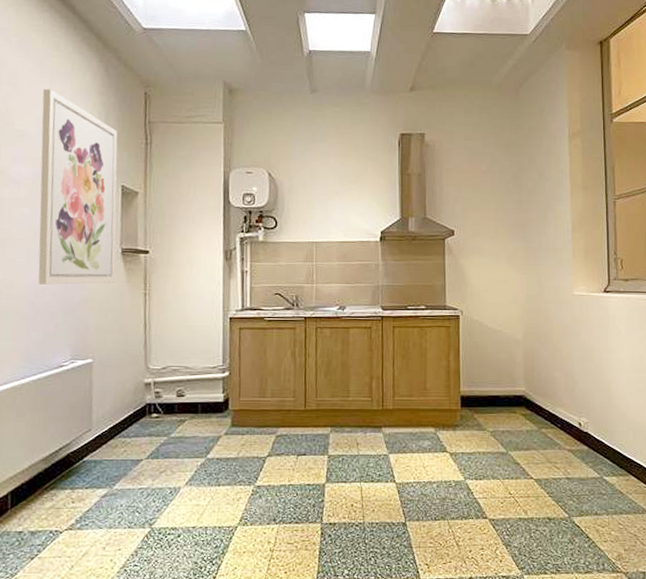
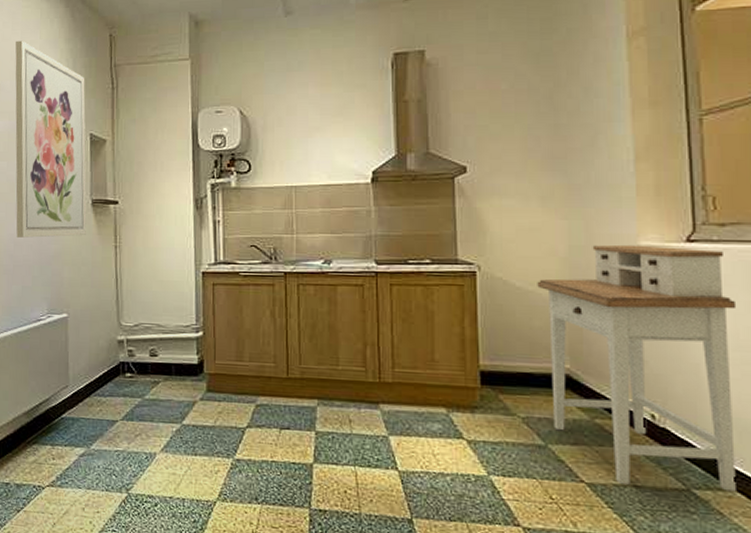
desk: none [504,294,634,477] -> present [537,244,737,492]

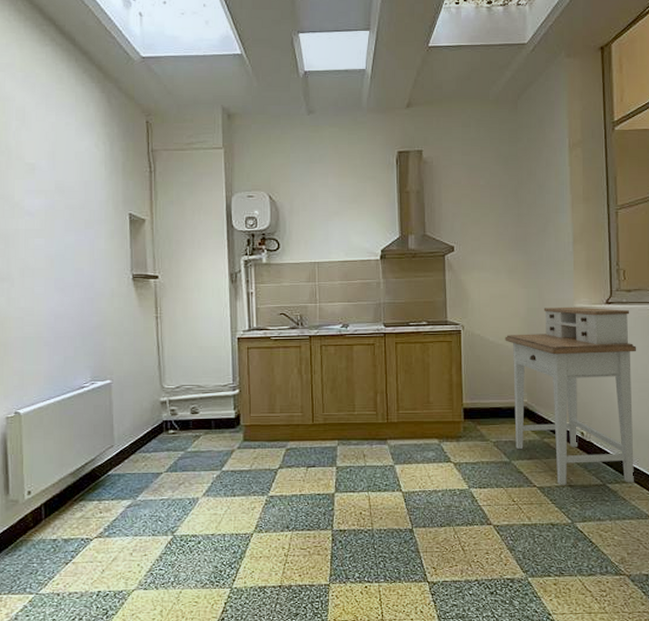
wall art: present [15,40,87,238] -> none [50,122,127,311]

